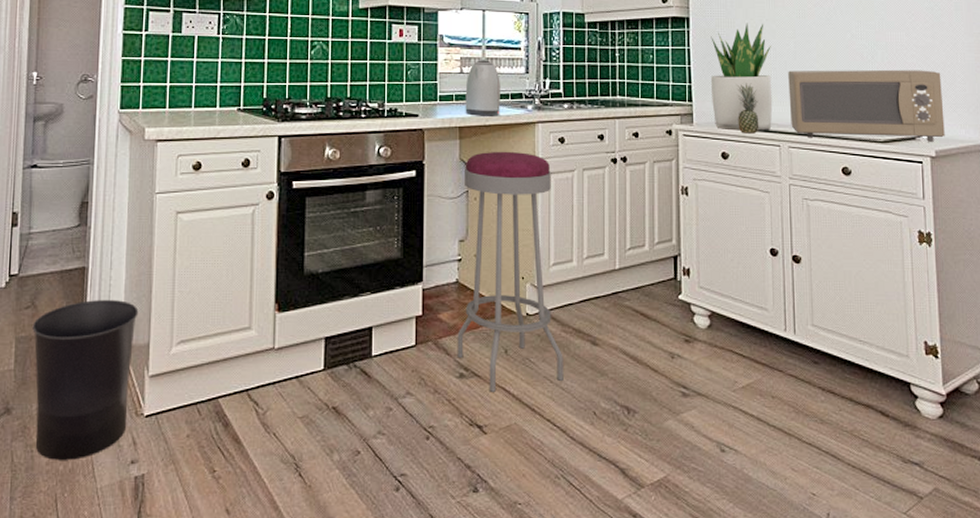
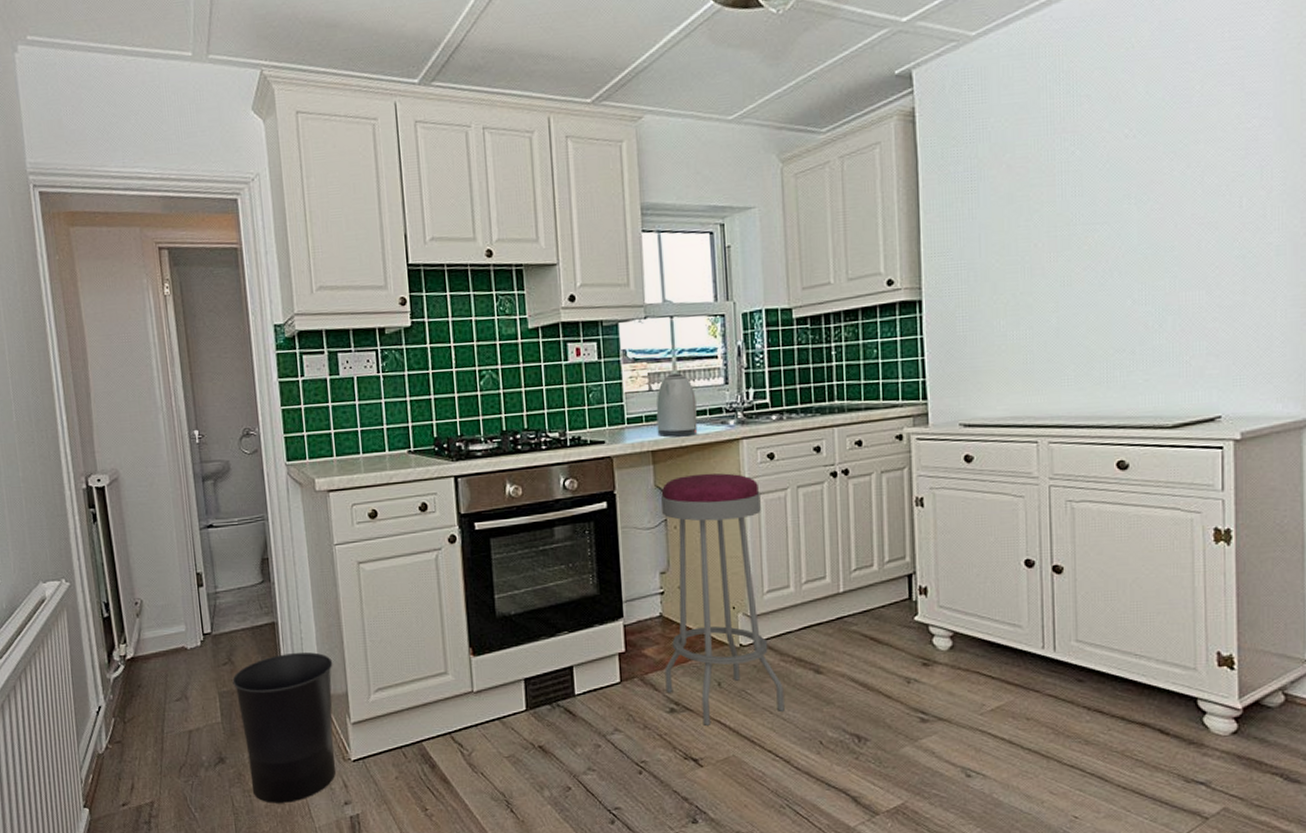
planter: present [710,23,773,131] -> none [949,299,1029,429]
fruit: present [736,83,759,135] -> none [981,371,1012,432]
microwave: present [788,69,945,142] -> none [1049,335,1255,430]

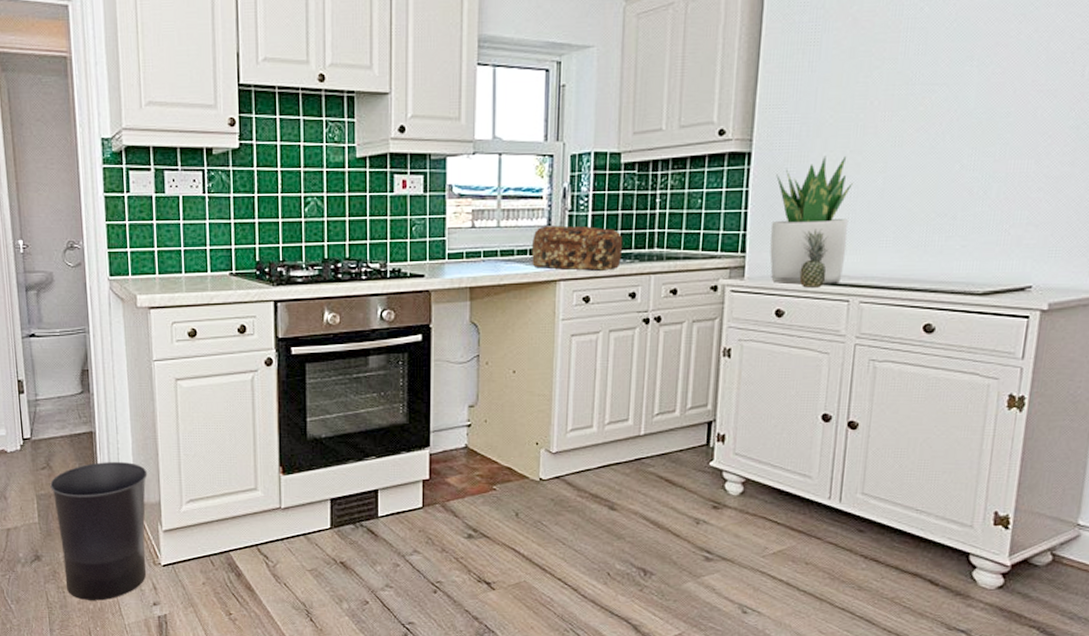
kettle: present [655,373,698,437] -> none [477,211,518,275]
bar stool: present [661,473,785,725] -> none [465,312,578,552]
bread loaf: none [711,382,803,427] -> present [532,225,623,271]
planter: none [949,299,1029,429] -> present [770,155,853,285]
fruit: none [981,371,1012,432] -> present [799,229,829,289]

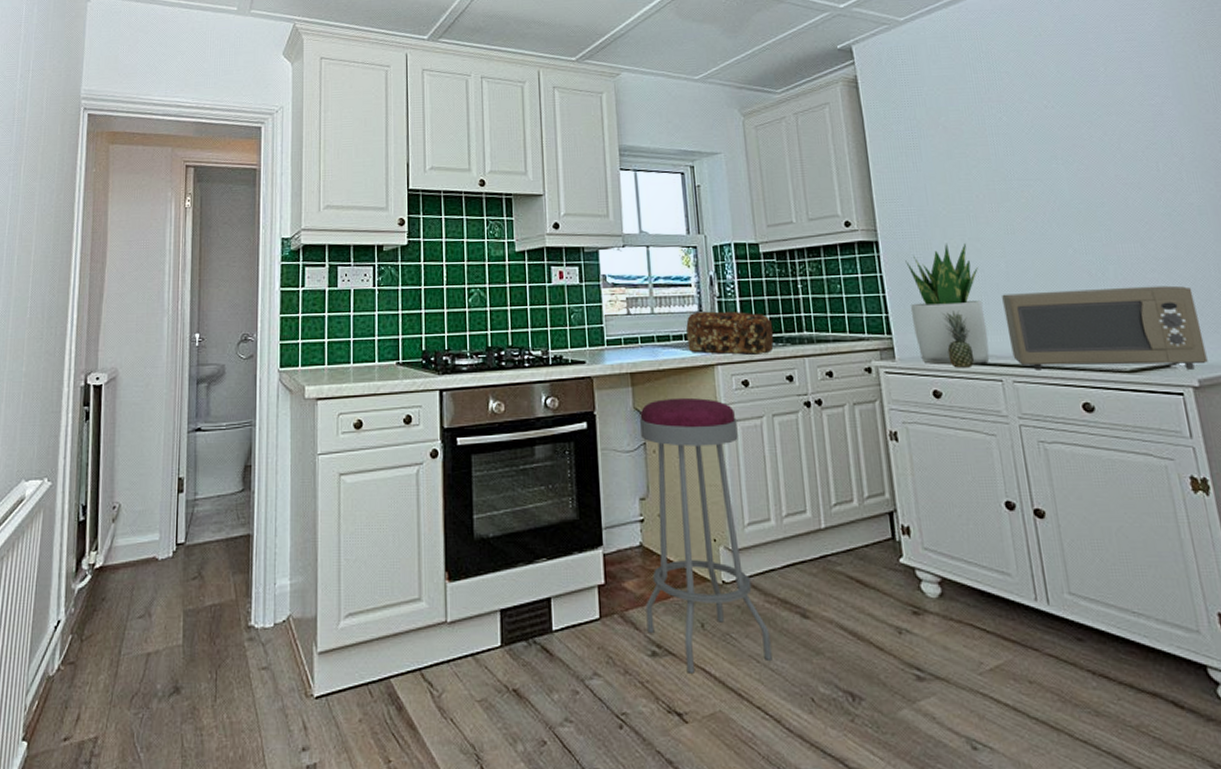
waste bin: present [50,461,148,600] -> none [200,568,305,745]
bar stool: none [465,312,578,552] -> present [639,397,772,673]
microwave: none [866,206,1074,293] -> present [1002,285,1208,370]

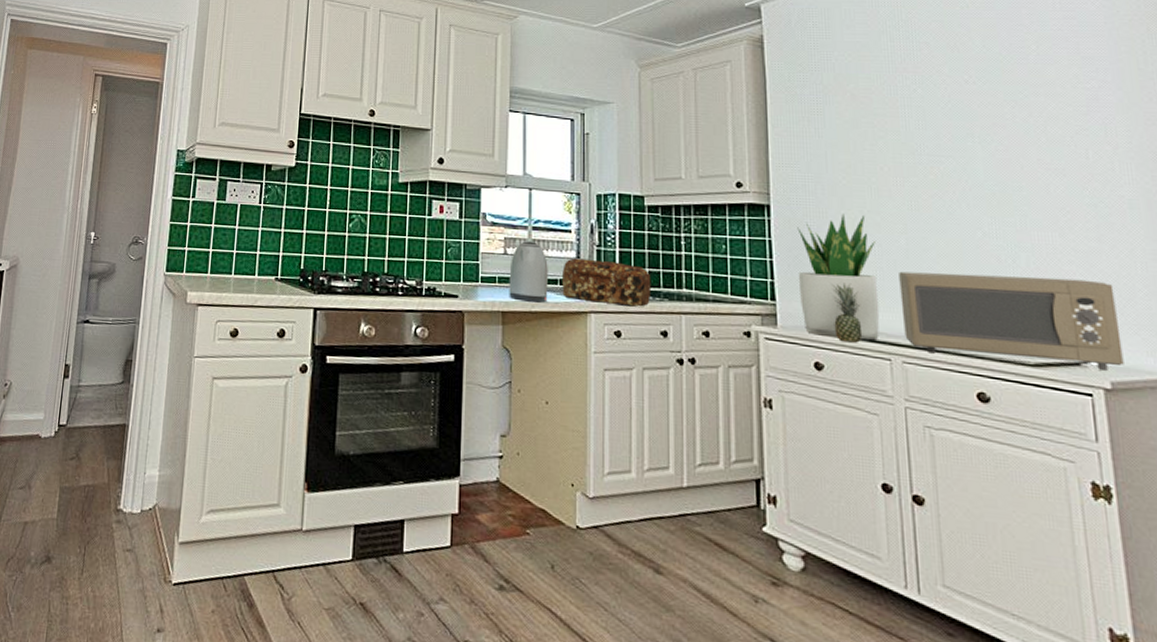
kettle: none [634,299,674,360] -> present [509,241,548,303]
bar stool: present [639,397,772,673] -> none [496,340,620,612]

